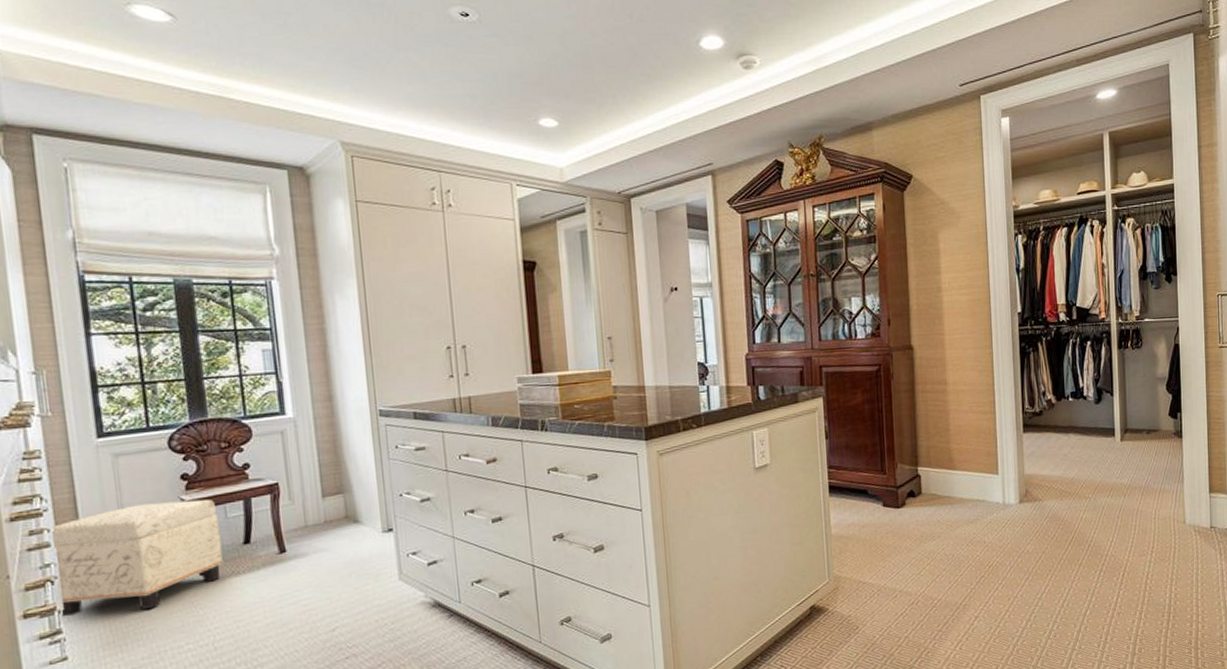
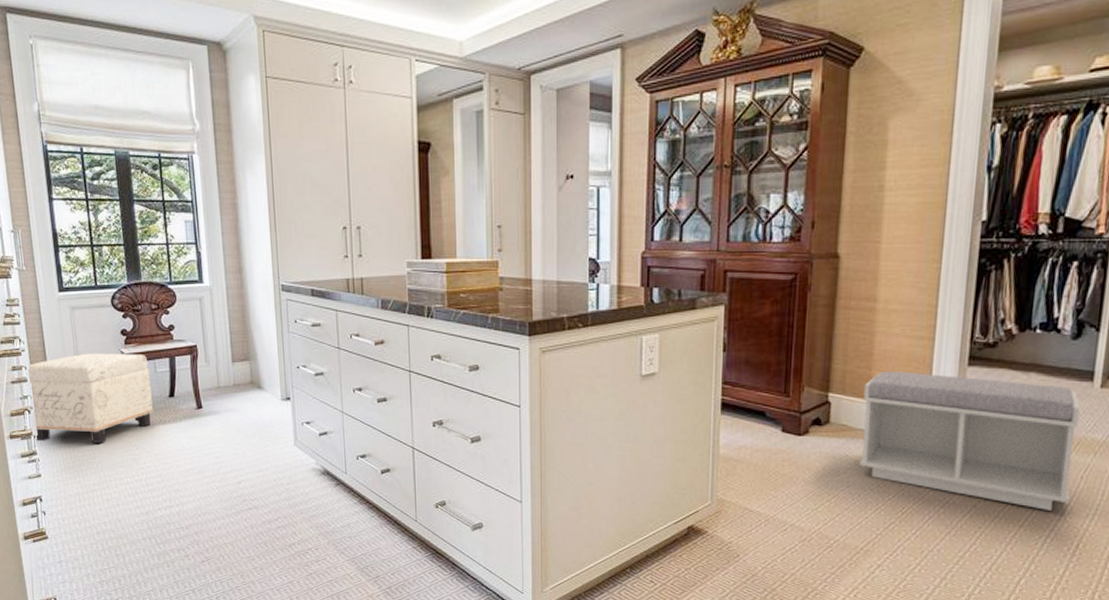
bench: none [946,442,1113,549] -> present [859,370,1080,511]

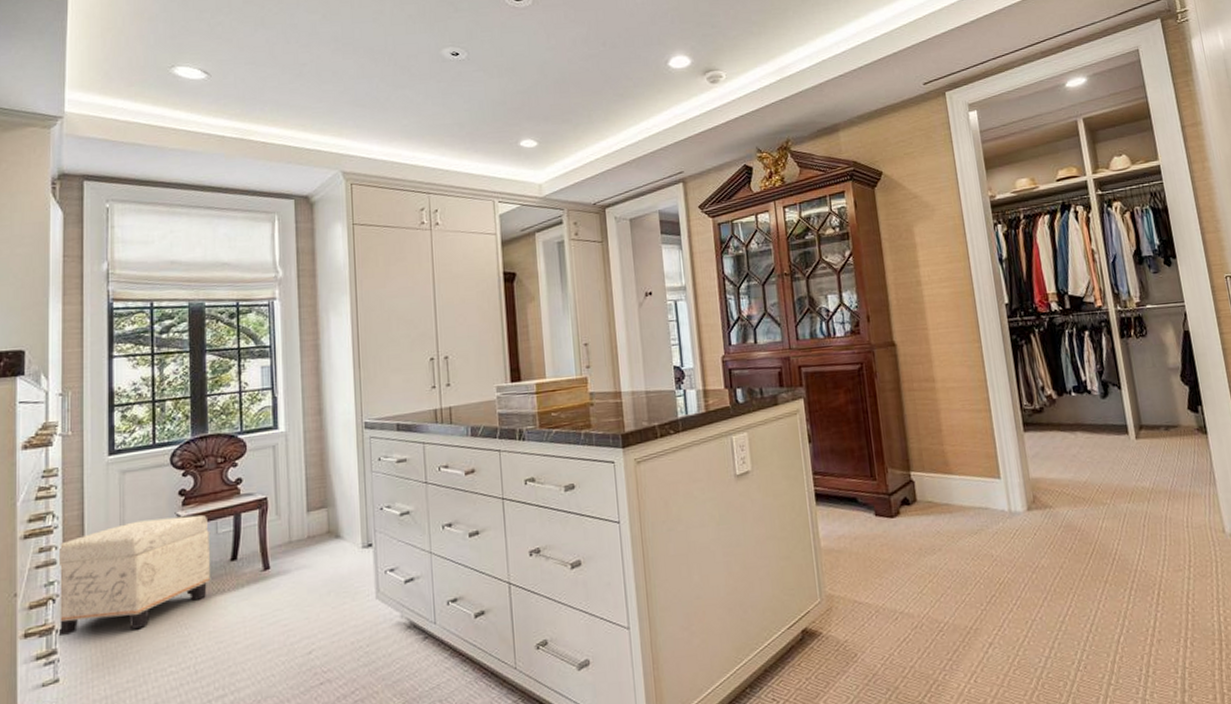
bench: present [859,370,1080,511] -> none [940,441,1141,563]

